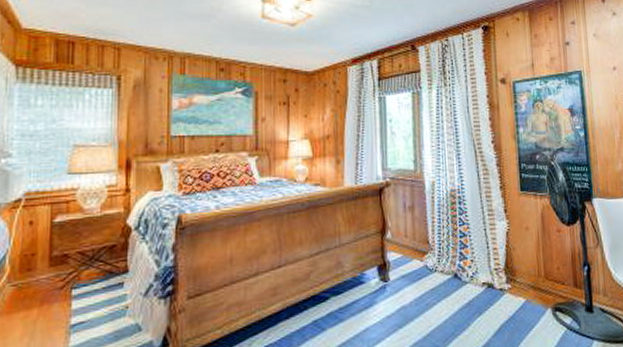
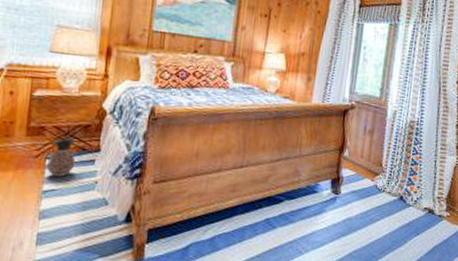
ceramic jug: none [74,263,103,309] -> present [47,138,76,178]

